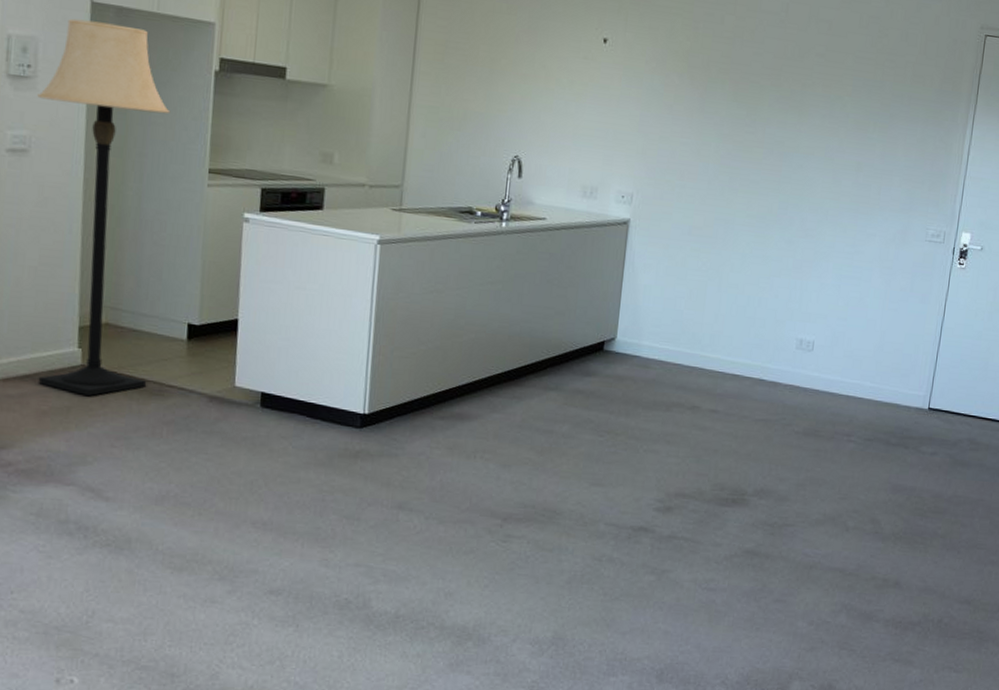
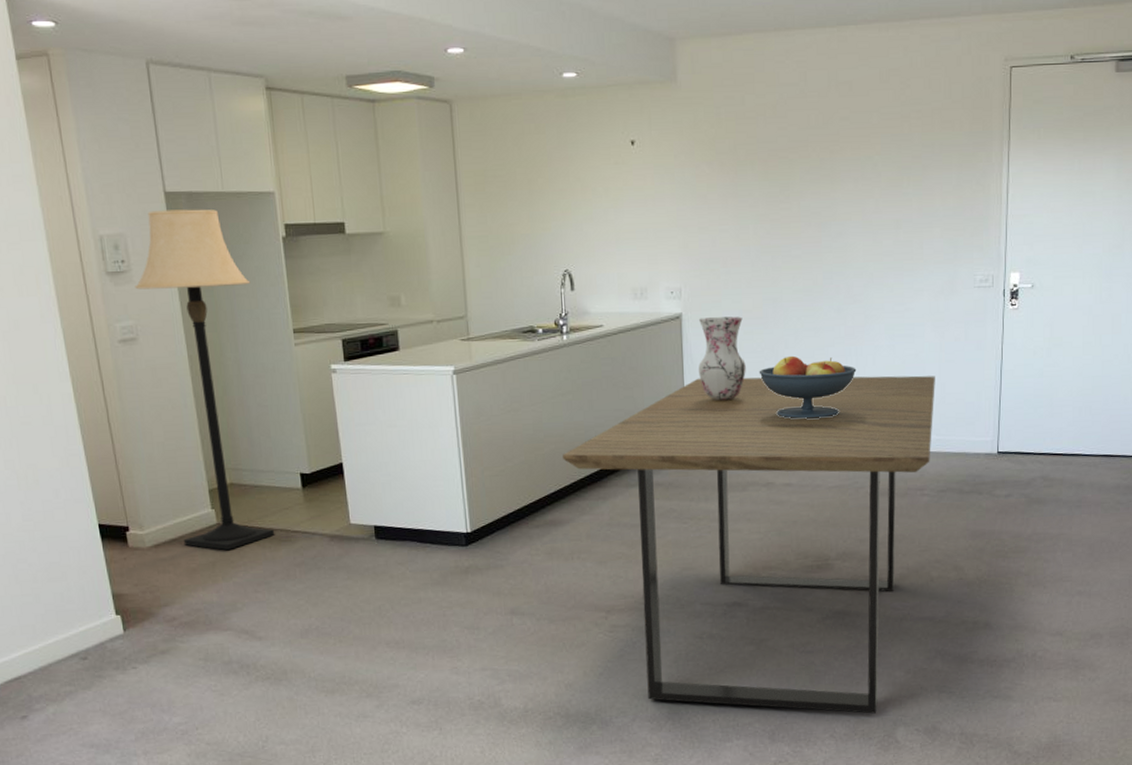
dining table: none [481,287,877,664] -> present [563,375,935,714]
vase: none [638,227,692,316] -> present [698,316,746,401]
fruit bowl: none [700,279,800,348] -> present [759,355,857,419]

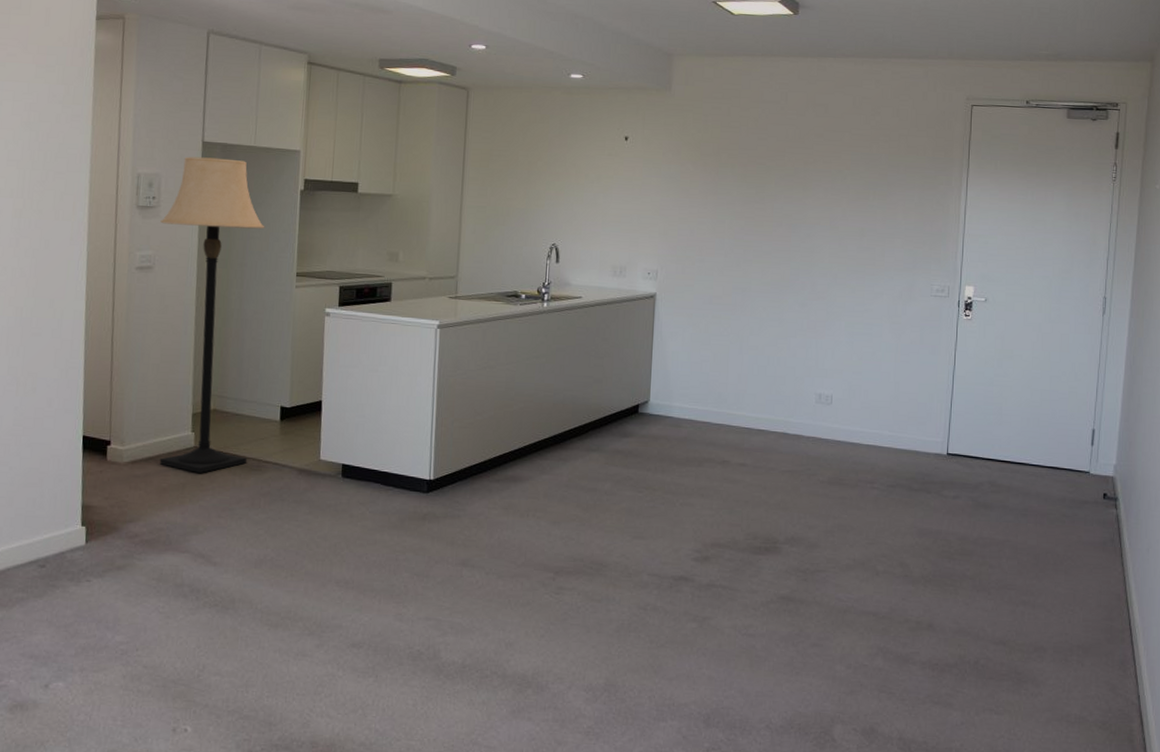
dining table: present [563,375,935,714] -> none [530,354,890,707]
vase: present [698,316,746,401] -> none [666,299,712,379]
fruit bowl: present [759,355,857,419] -> none [723,342,816,404]

